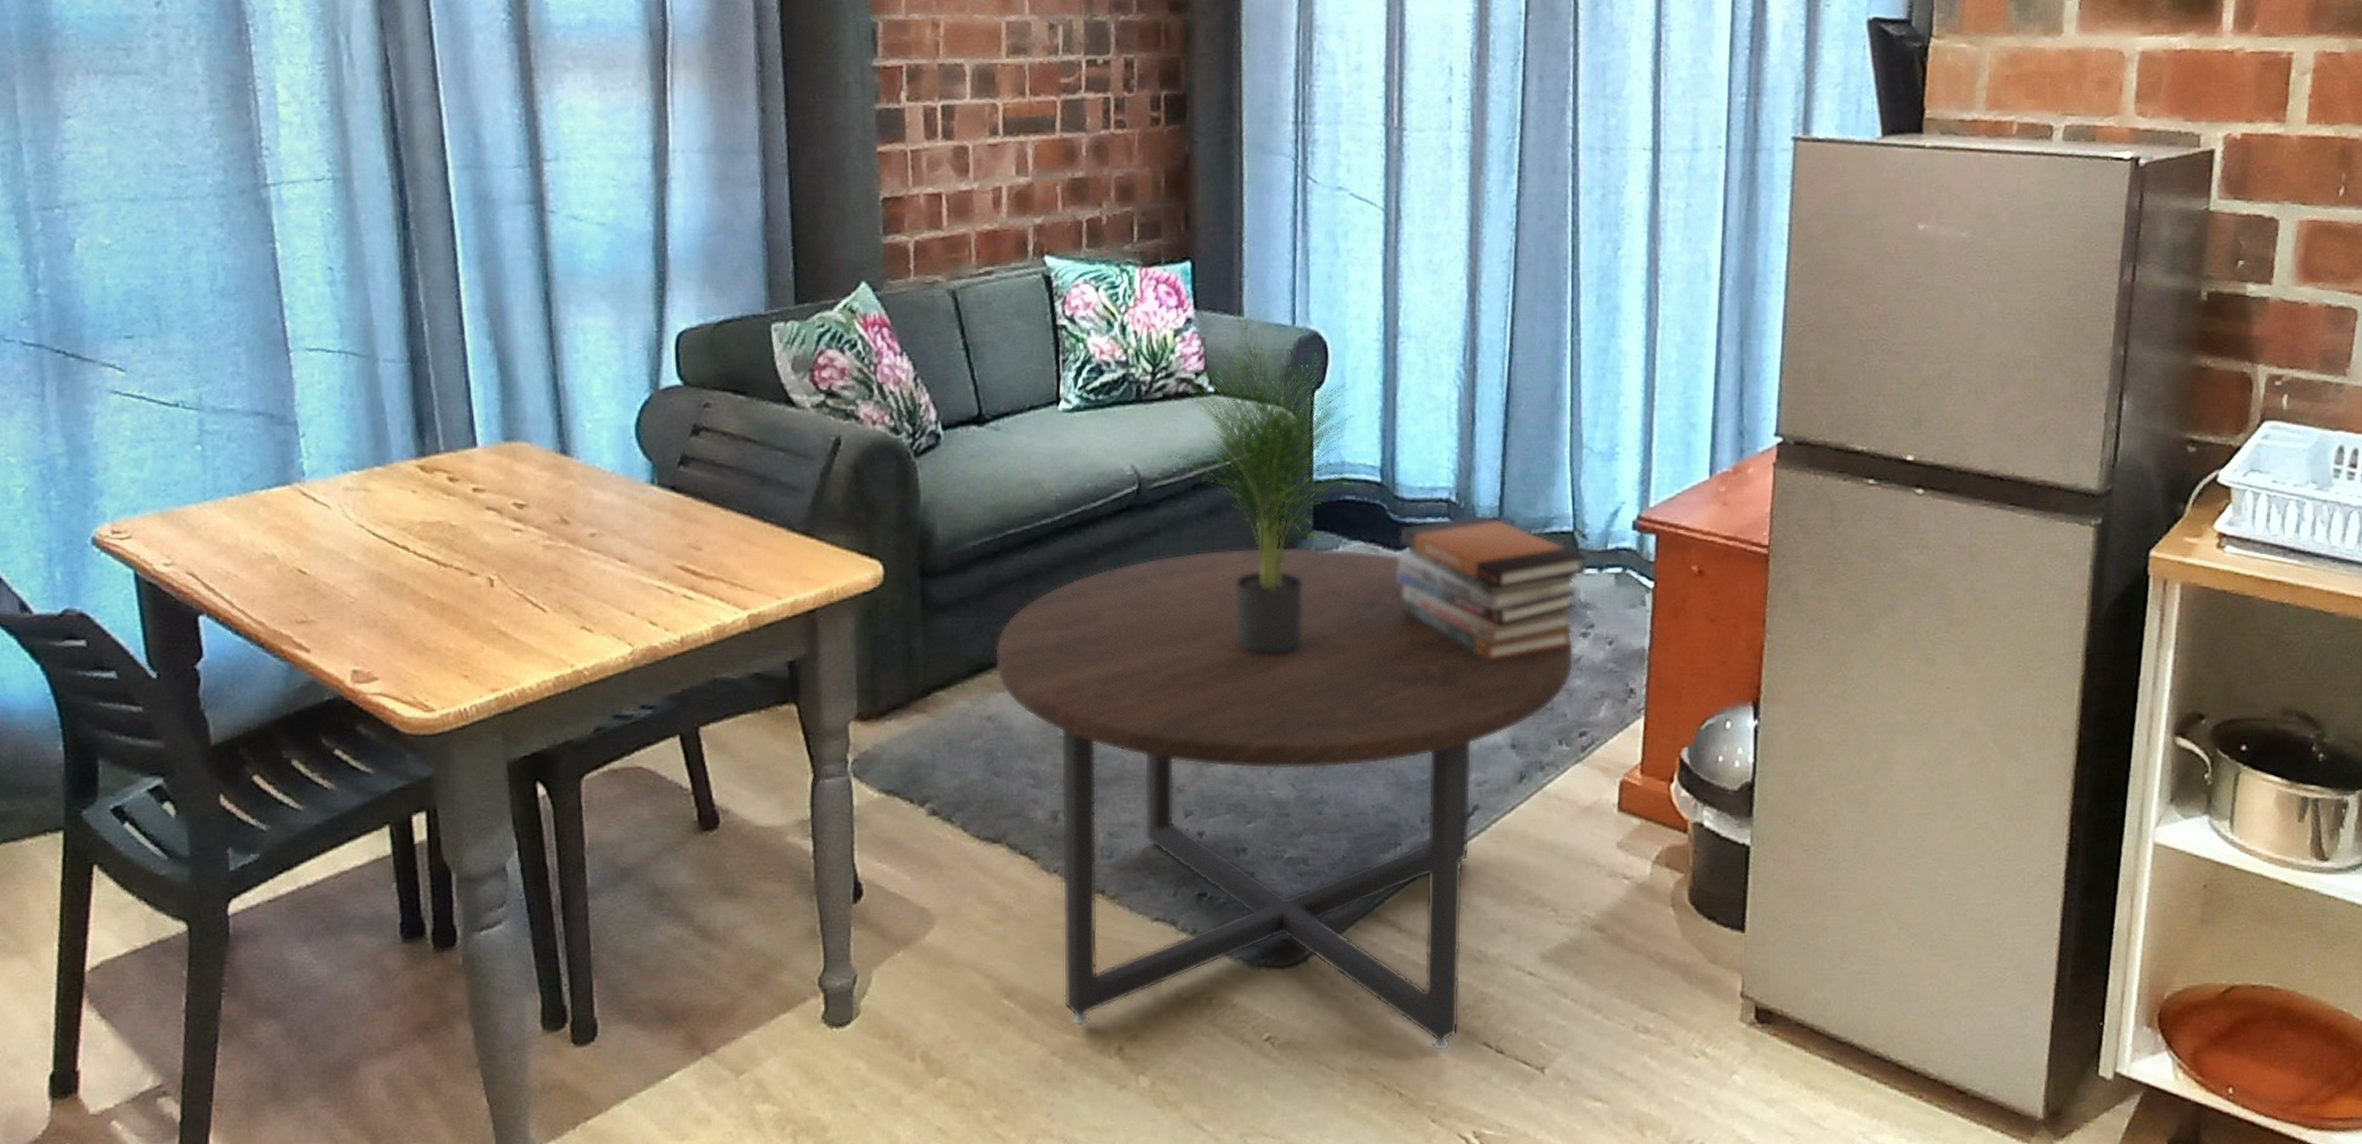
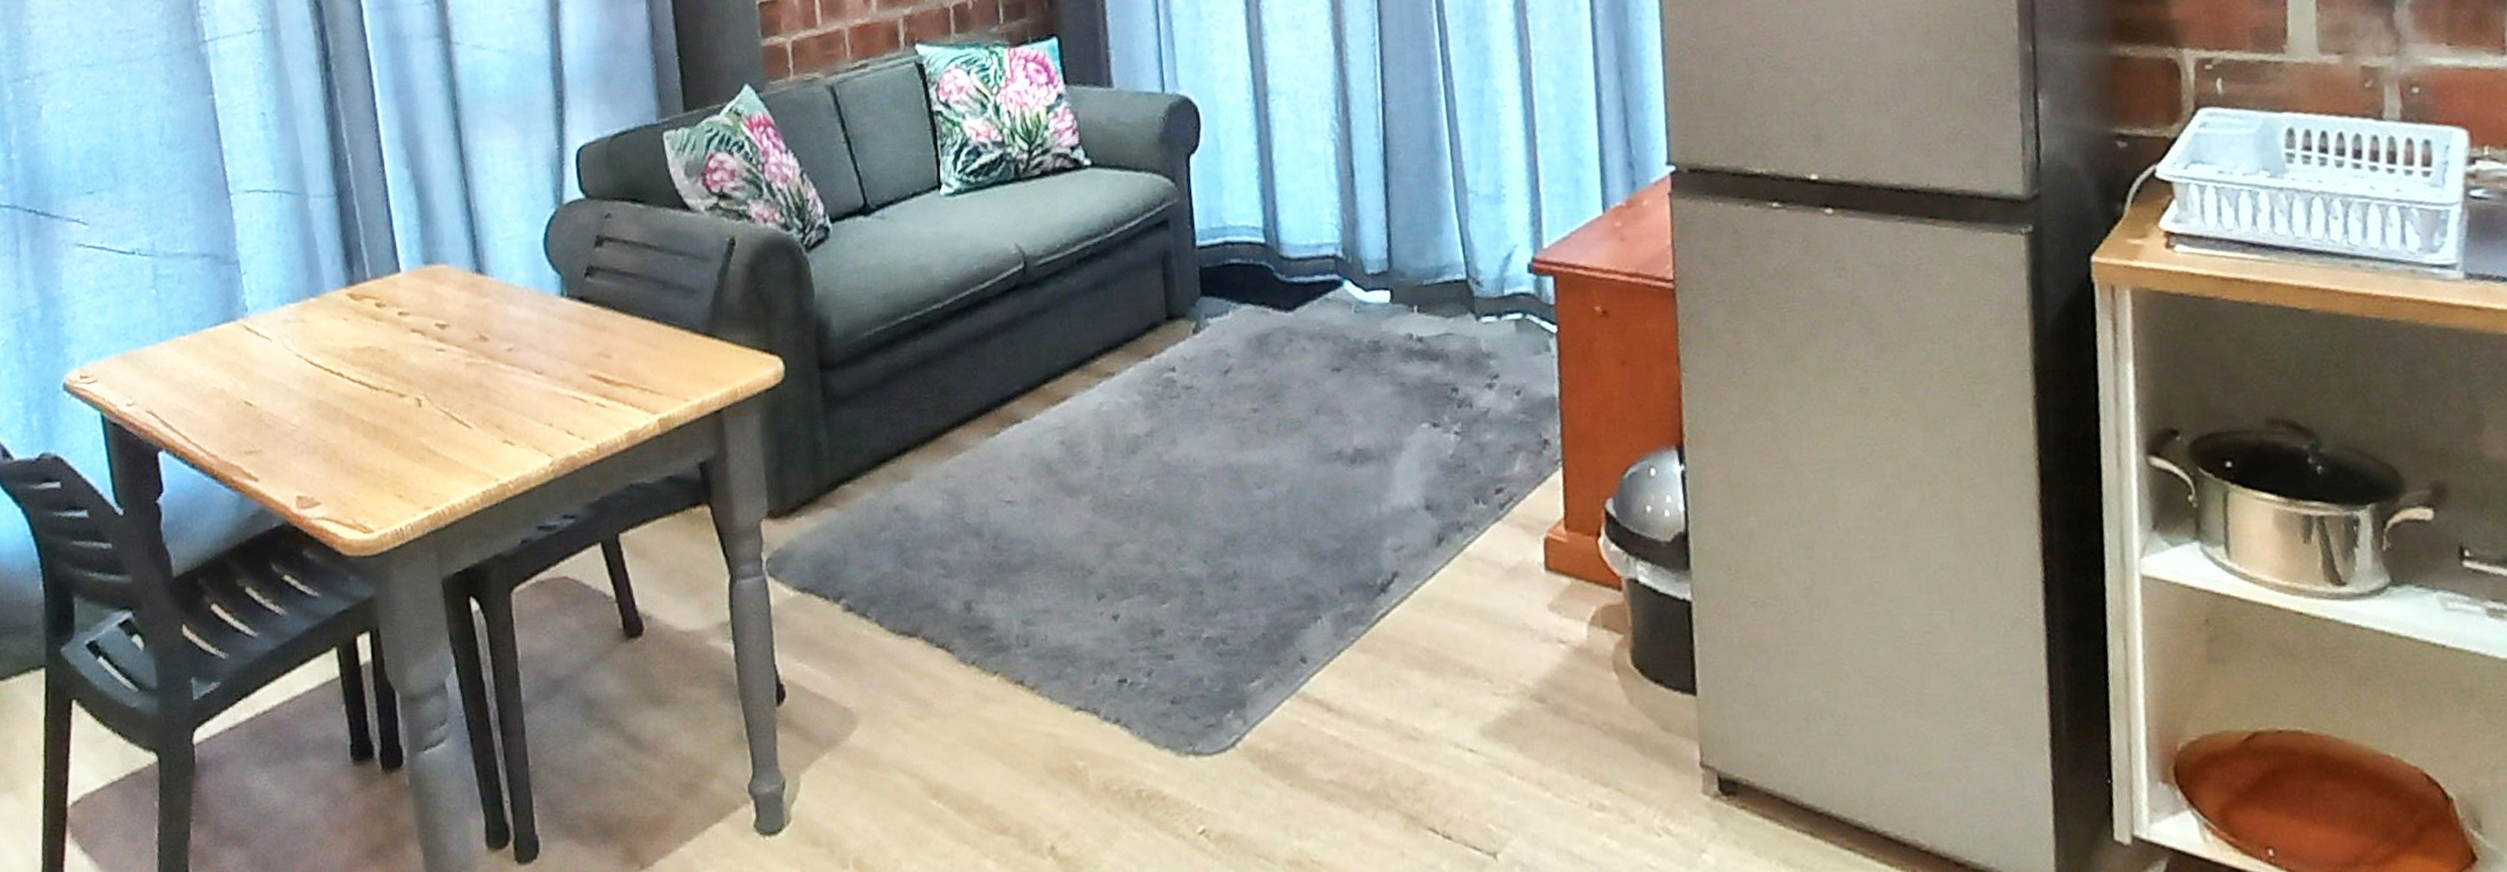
coffee table: present [995,547,1574,1051] -> none [897,313,1483,839]
potted plant: present [1165,316,1363,654] -> none [1048,87,1246,427]
book stack: present [1396,513,1588,661] -> none [1287,267,1485,419]

